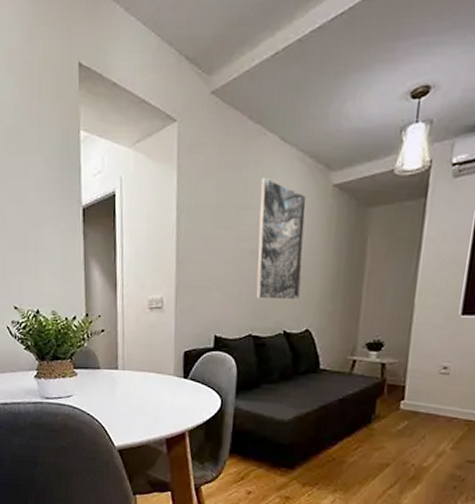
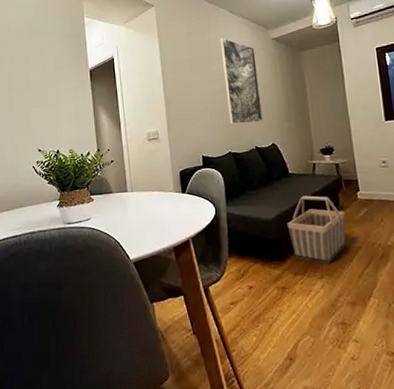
basket: none [305,398,379,479] -> present [287,195,346,264]

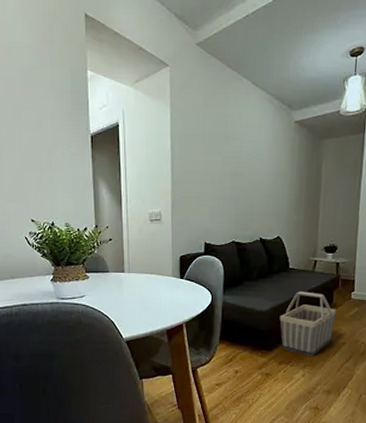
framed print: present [220,38,264,124] -> none [237,114,275,213]

